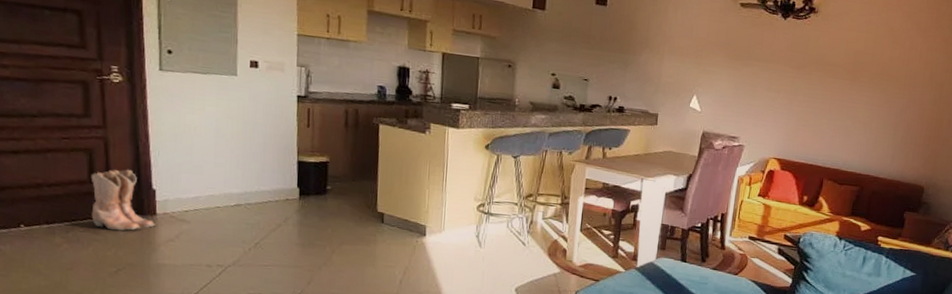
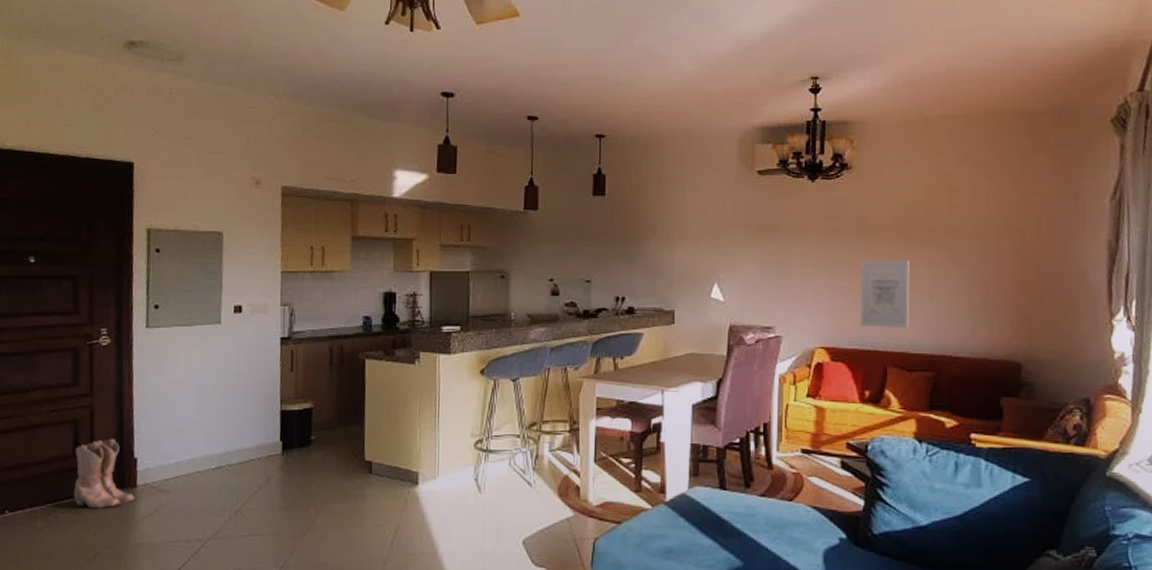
wall art: none [807,92,853,150] -> present [860,260,910,328]

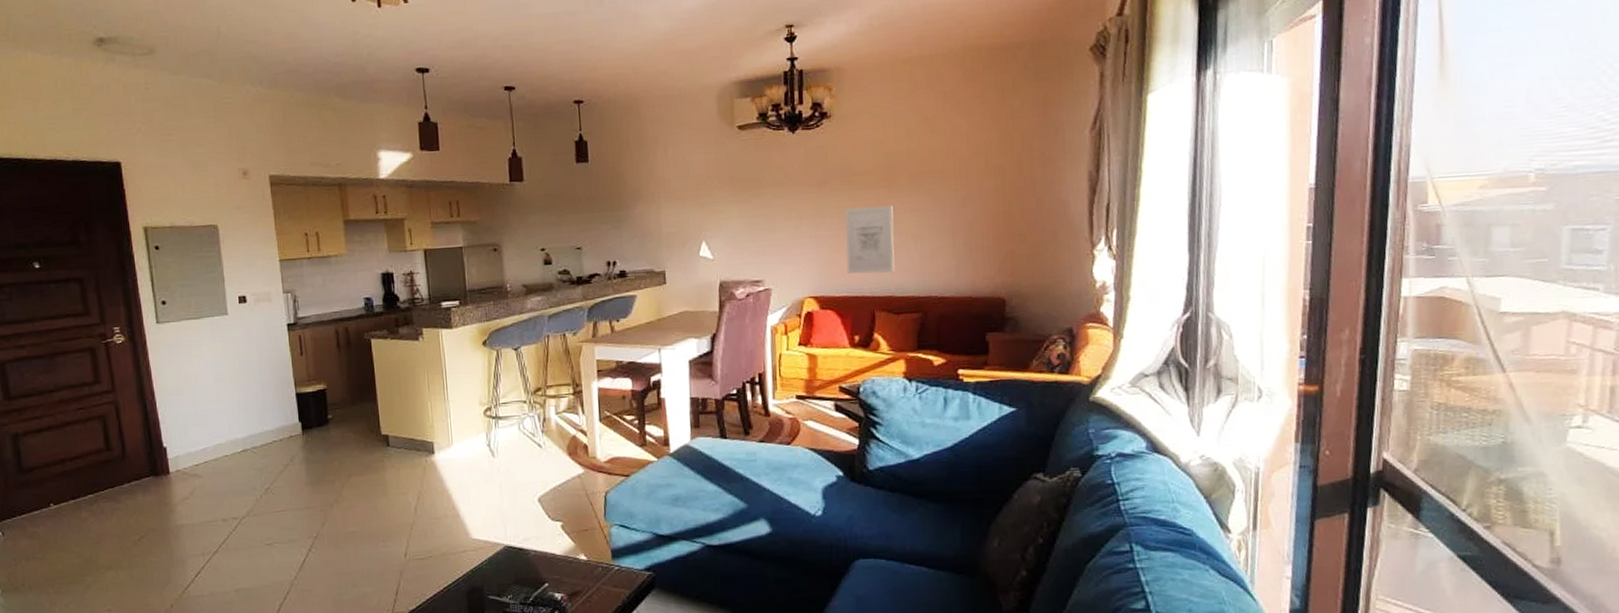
boots: present [73,438,136,509] -> none [106,430,171,497]

